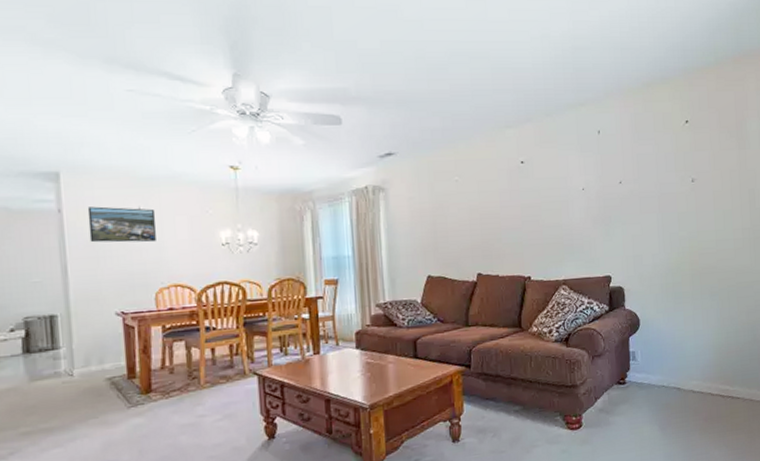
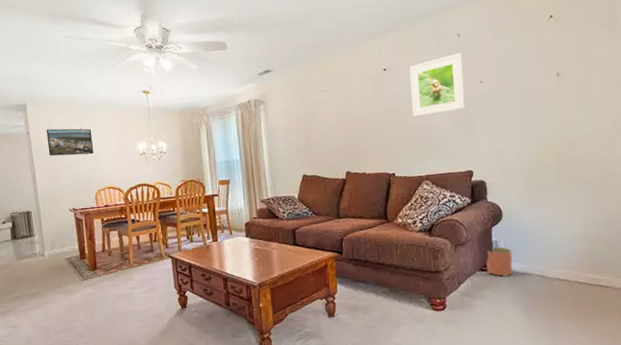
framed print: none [548,151,605,215] -> present [409,53,466,117]
planter: none [623,357,650,391] -> present [486,246,513,277]

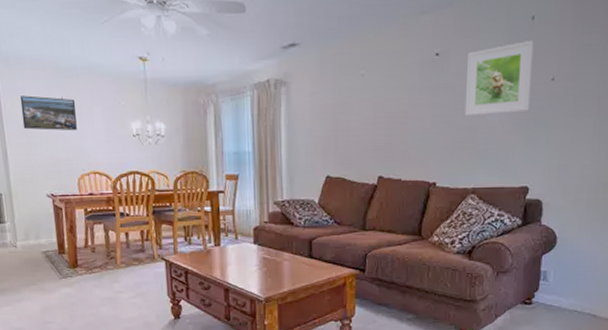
planter: present [486,246,513,277] -> none [530,278,562,313]

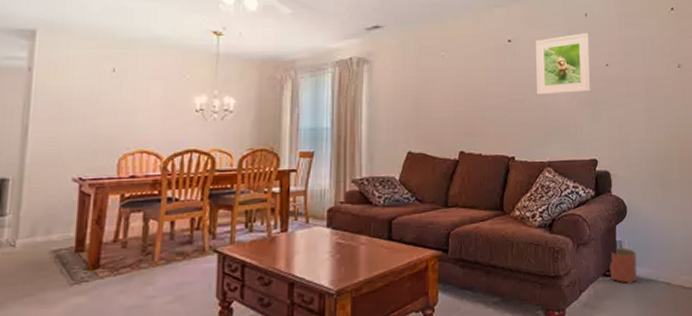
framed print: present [20,95,77,131] -> none [57,66,131,106]
planter: none [530,278,562,313] -> present [610,247,637,285]

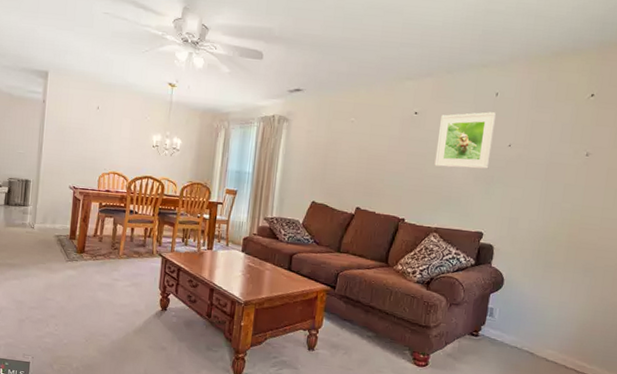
planter: present [610,247,637,285] -> none [476,313,506,347]

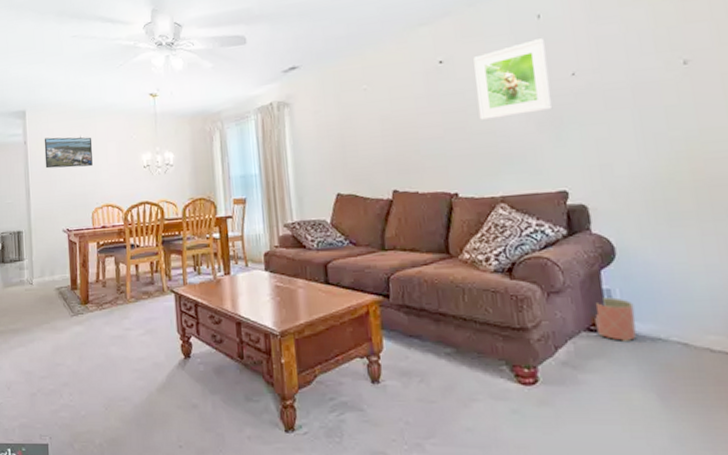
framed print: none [60,101,109,136] -> present [44,137,93,169]
planter: none [476,313,506,347] -> present [595,297,637,343]

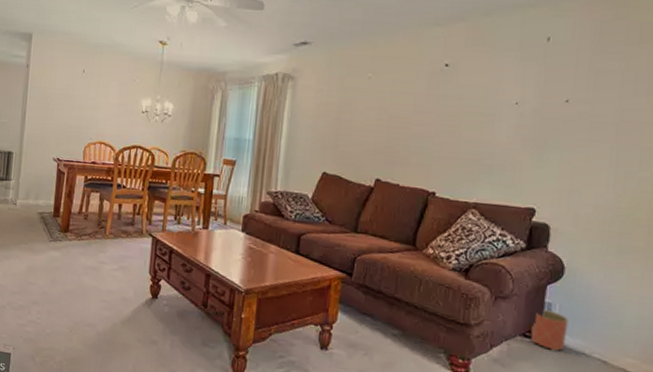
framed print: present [44,137,93,169] -> none [44,65,96,102]
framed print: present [473,38,553,120] -> none [471,61,549,131]

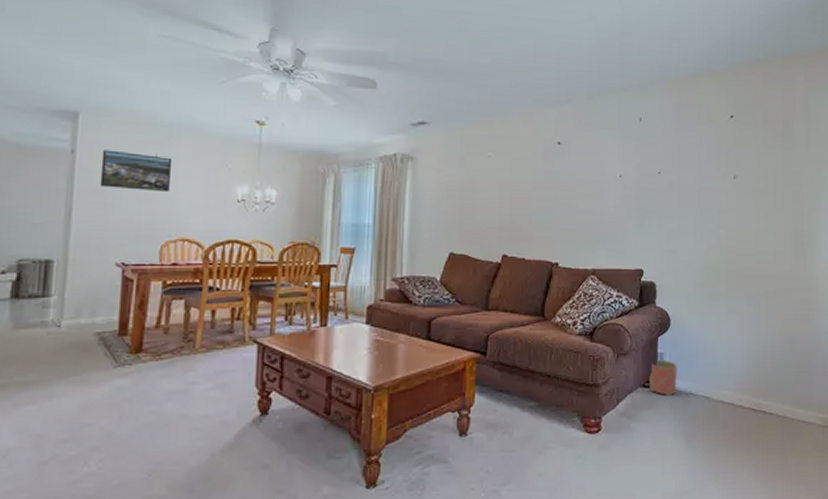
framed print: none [44,65,96,102] -> present [100,150,173,193]

